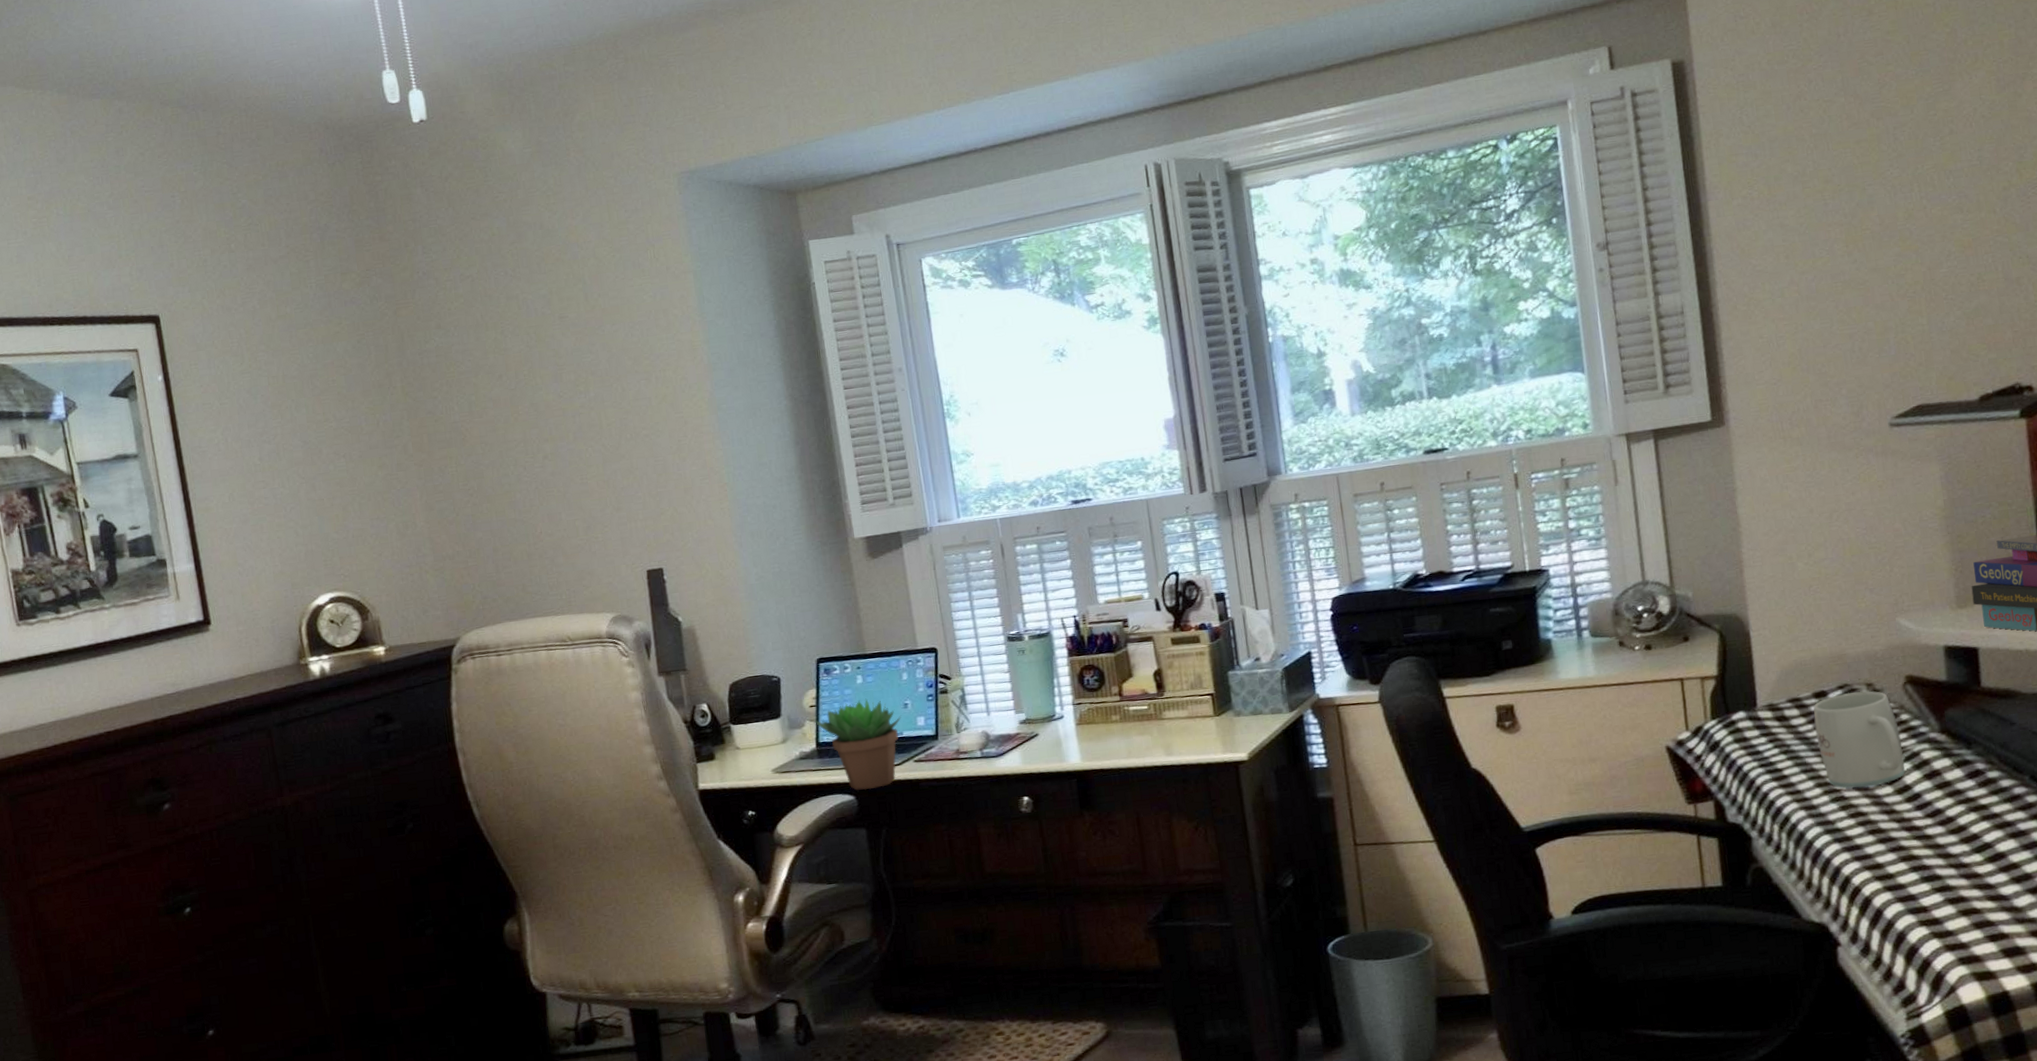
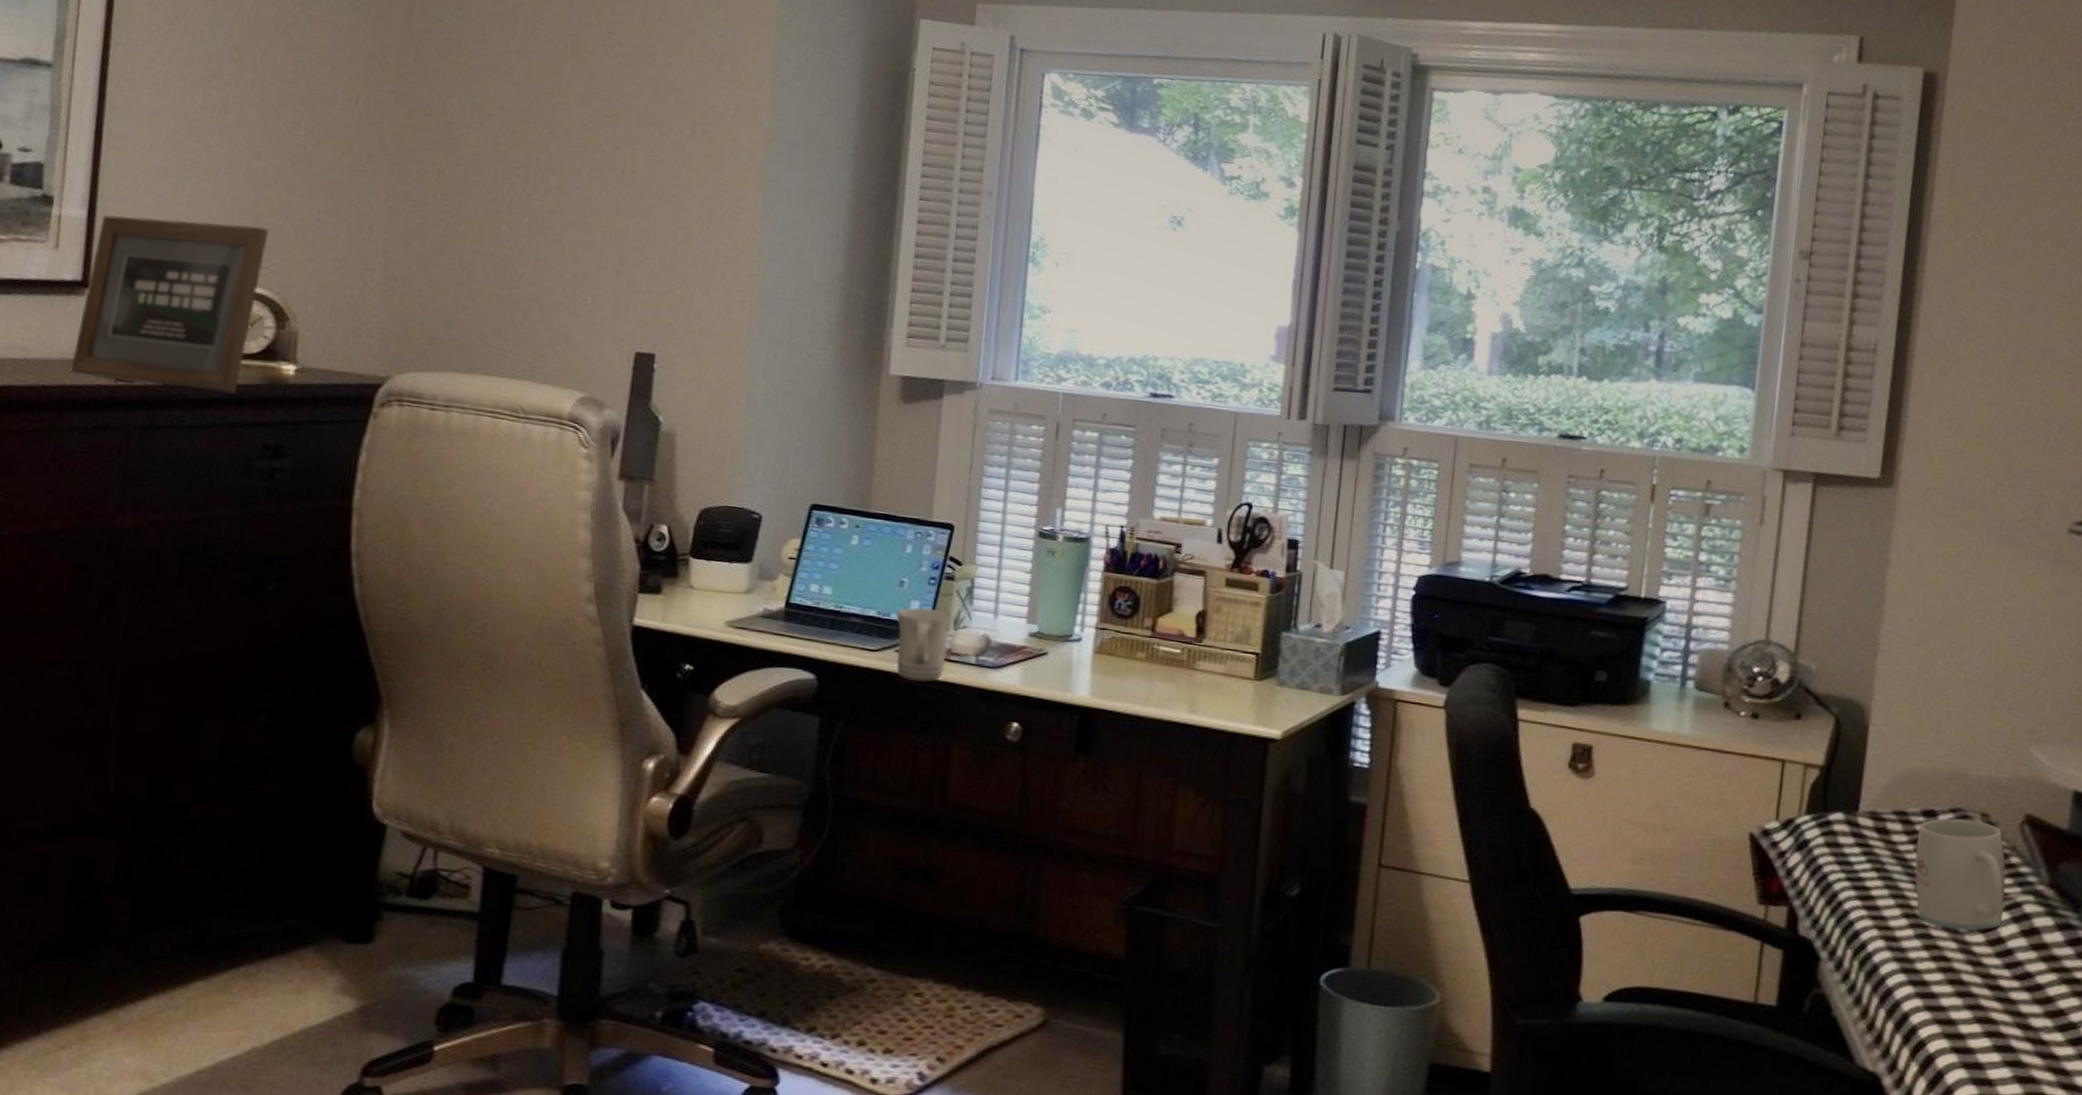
picture frame: none [207,542,344,695] -> present [70,214,269,394]
succulent plant: present [814,698,901,790] -> none [790,564,894,673]
mug: none [907,719,957,783] -> present [896,607,953,683]

